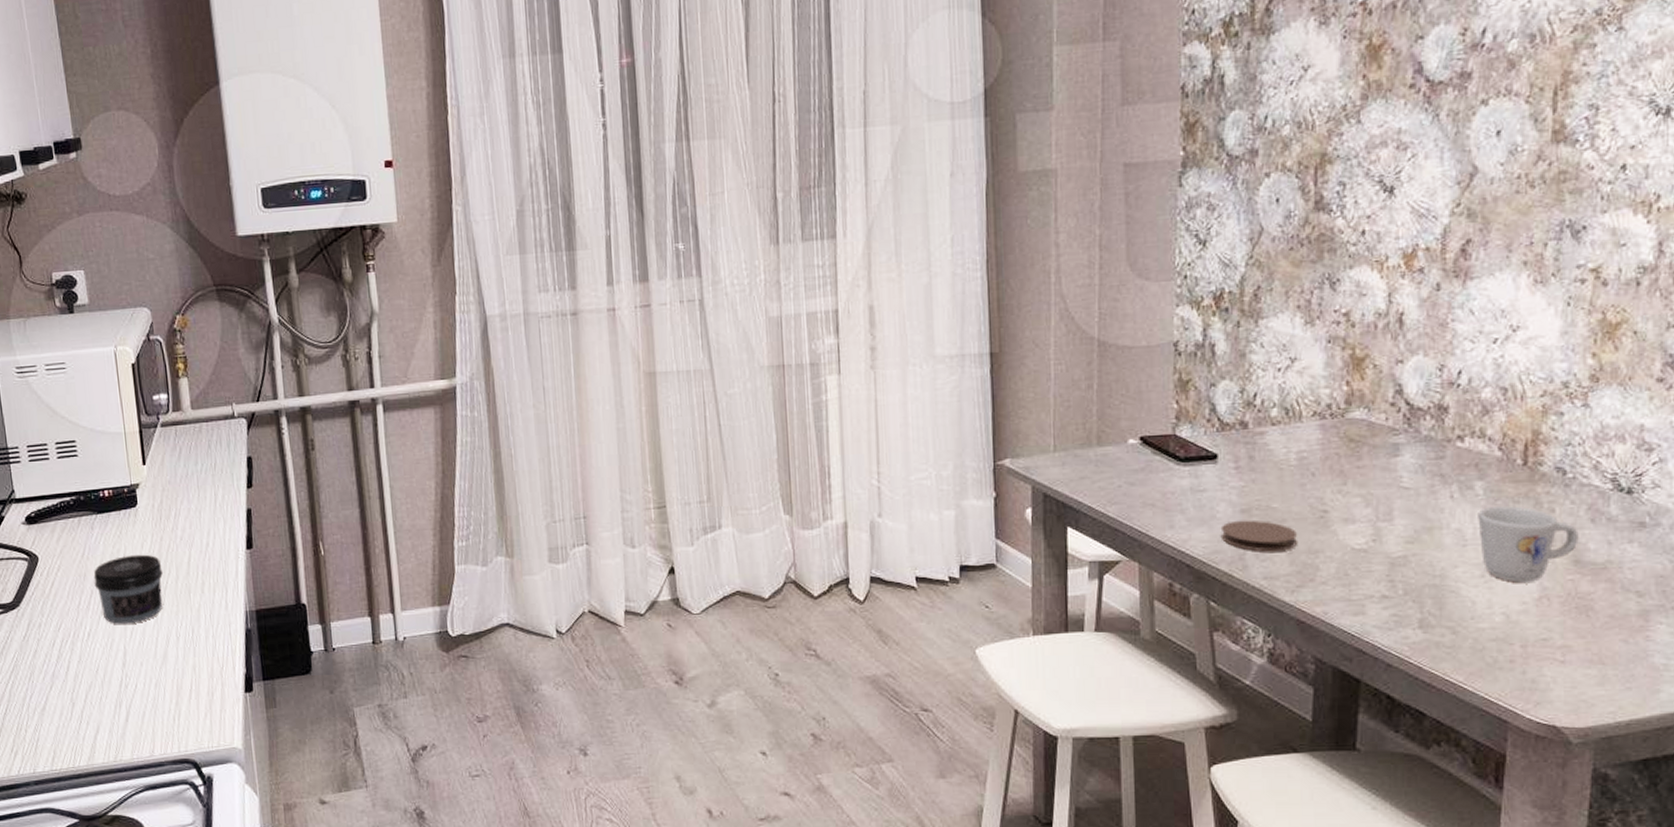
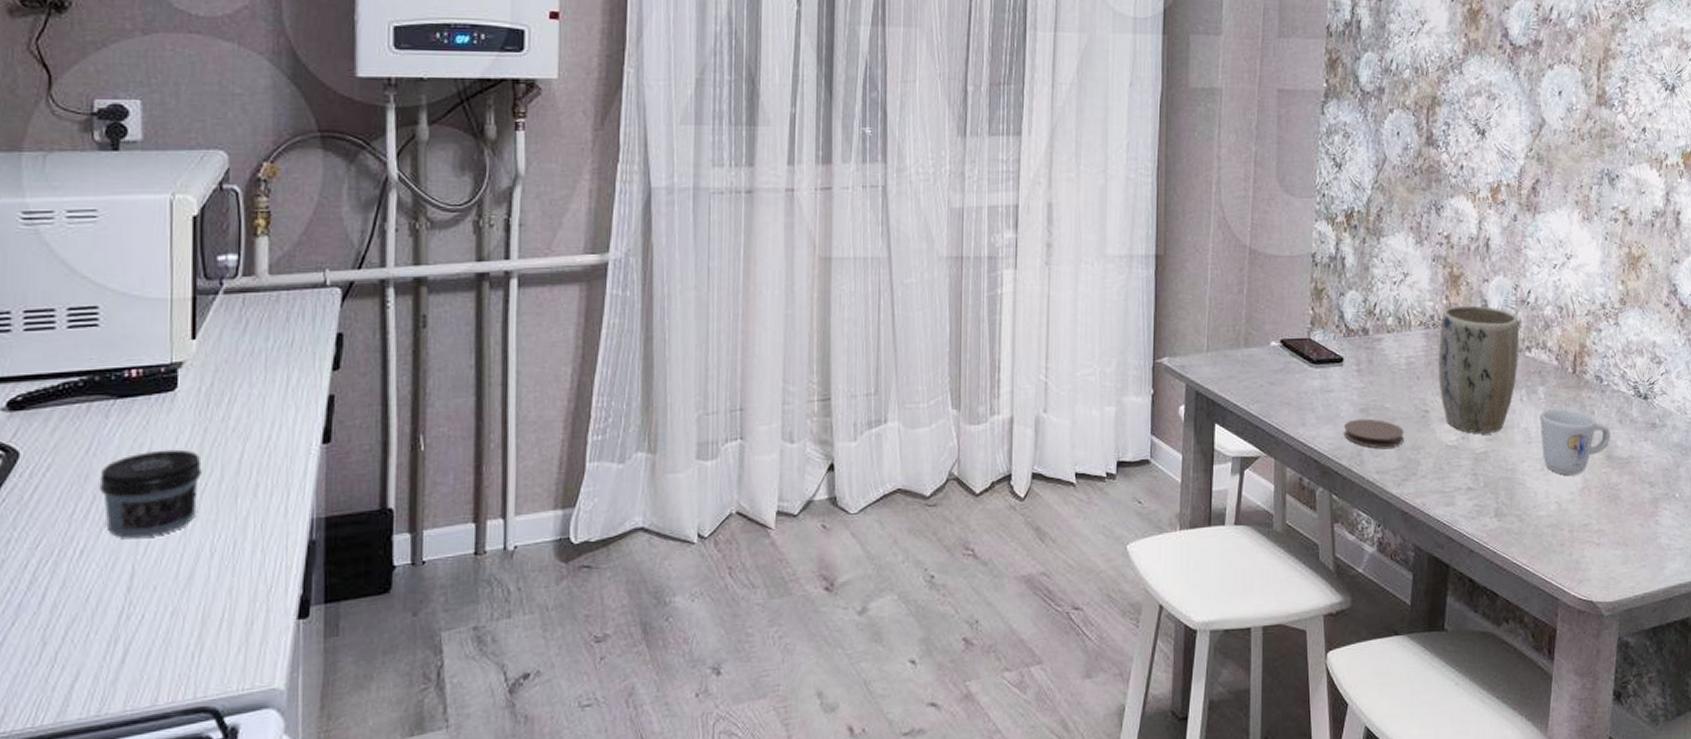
plant pot: none [1339,390,1447,535] -> present [1439,305,1519,433]

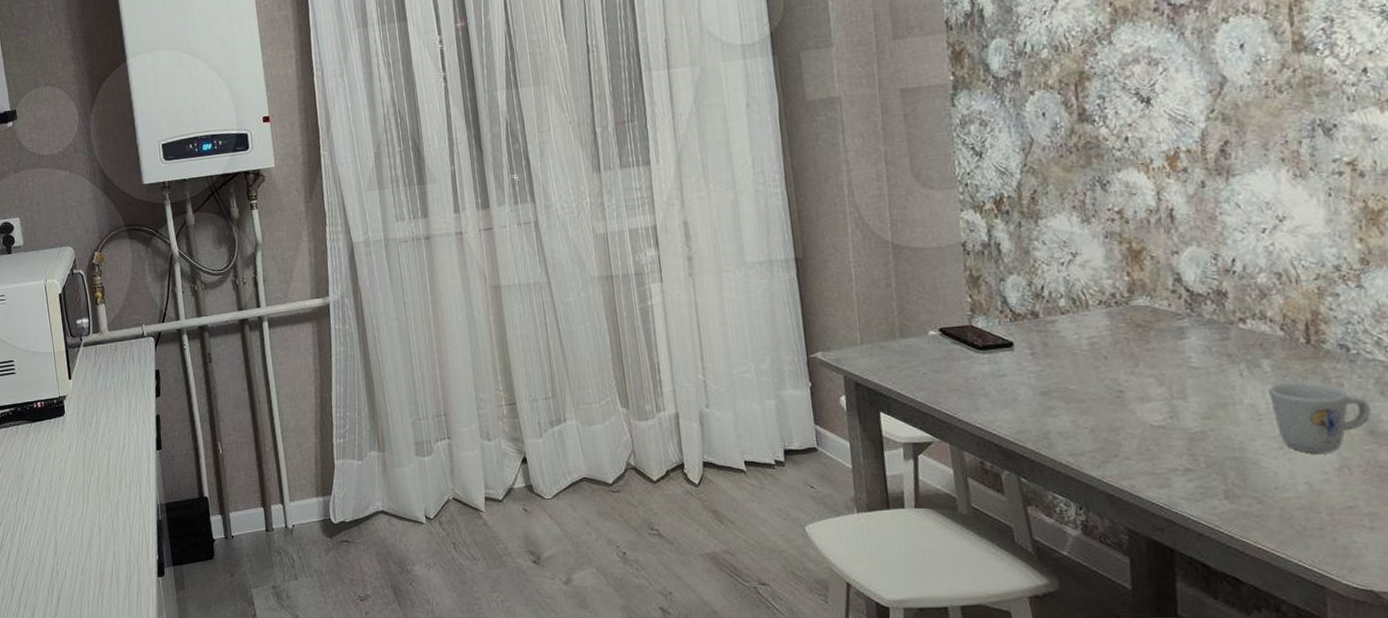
jar: present [99,449,202,538] -> none [29,456,87,518]
coaster: present [1343,418,1404,448] -> none [1024,401,1098,431]
plant pot: present [1439,305,1519,433] -> none [1125,279,1231,412]

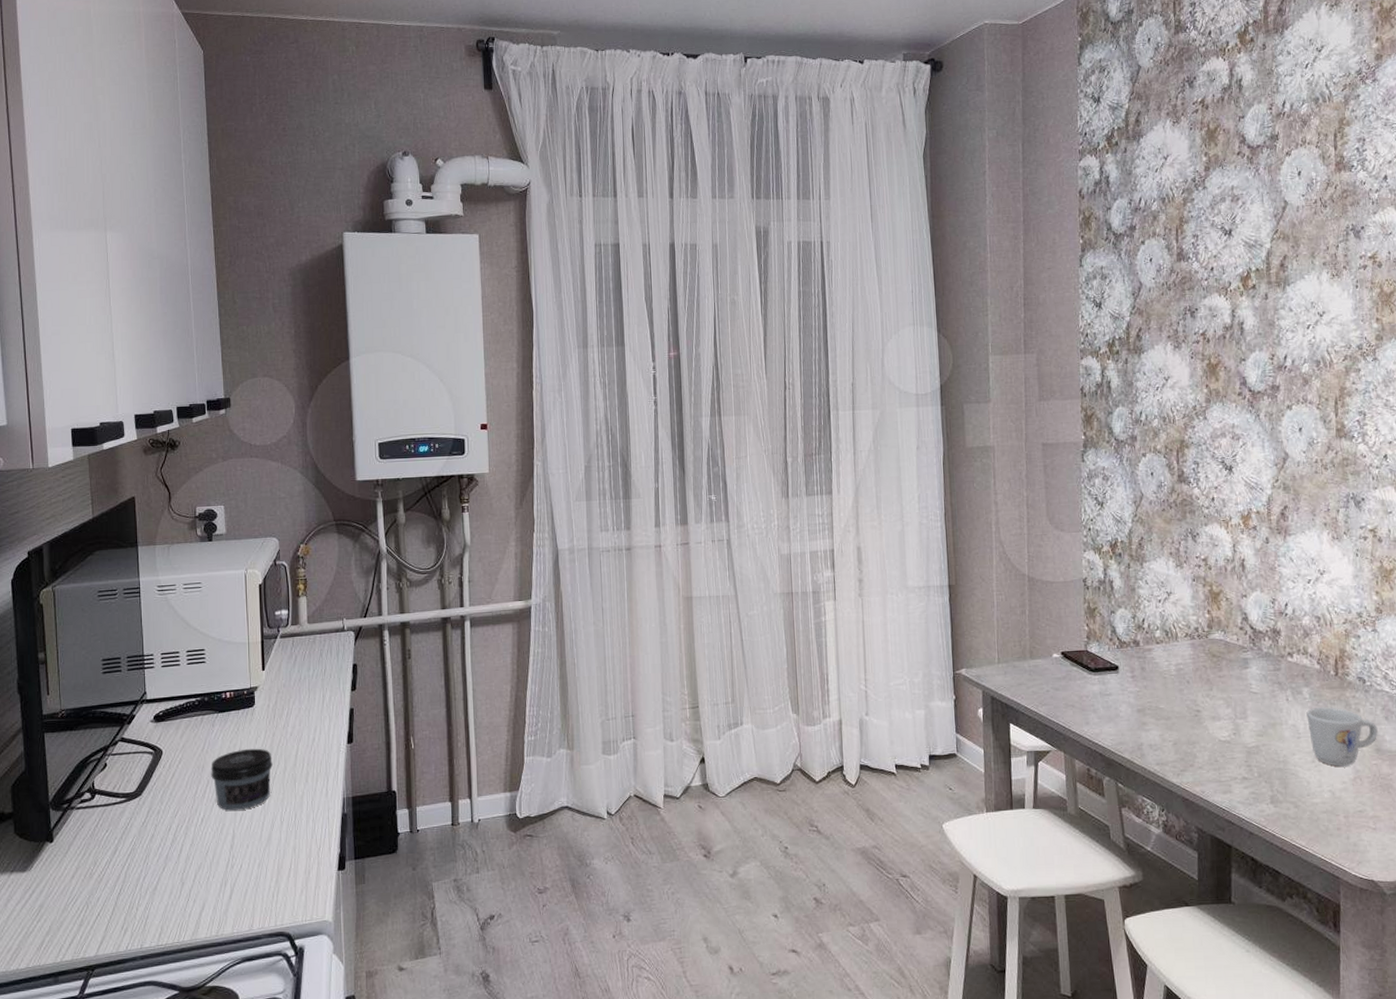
jar: none [29,456,87,518] -> present [211,748,273,811]

